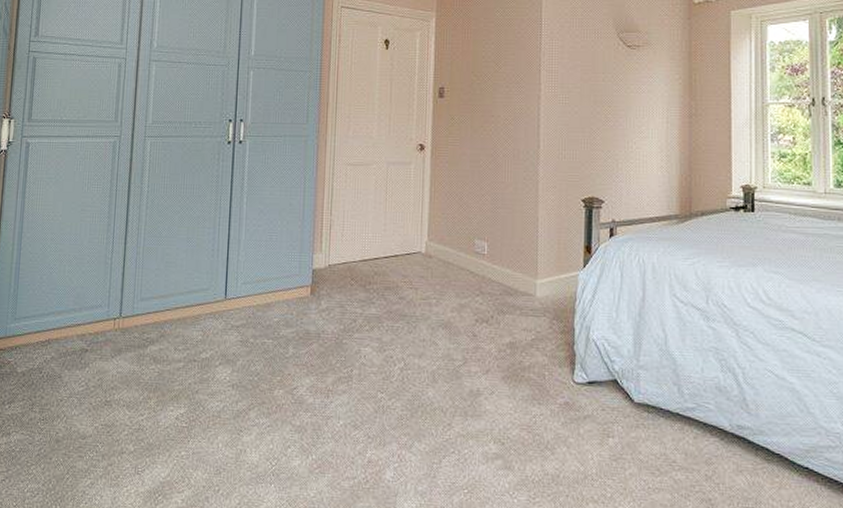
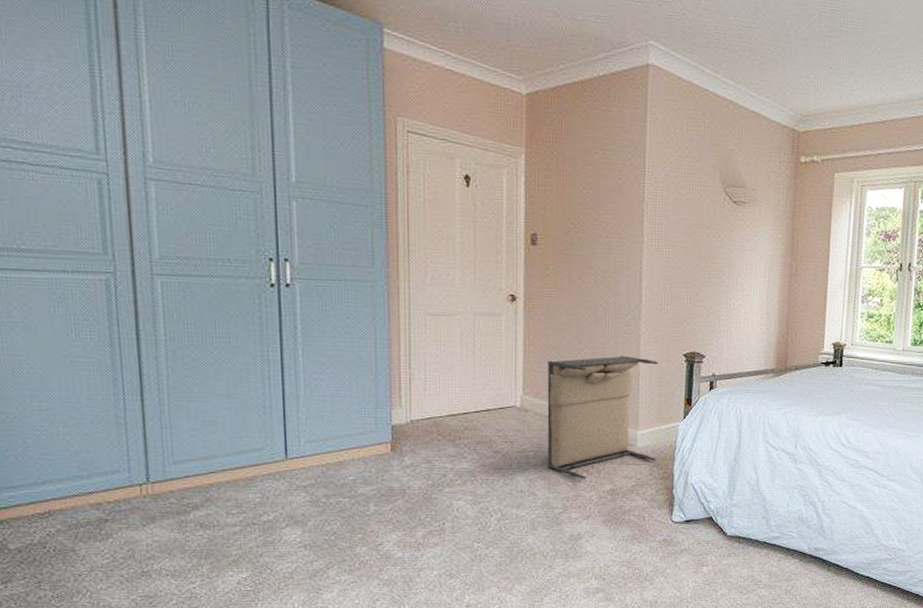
laundry hamper: none [448,201,556,330] -> present [547,356,658,479]

